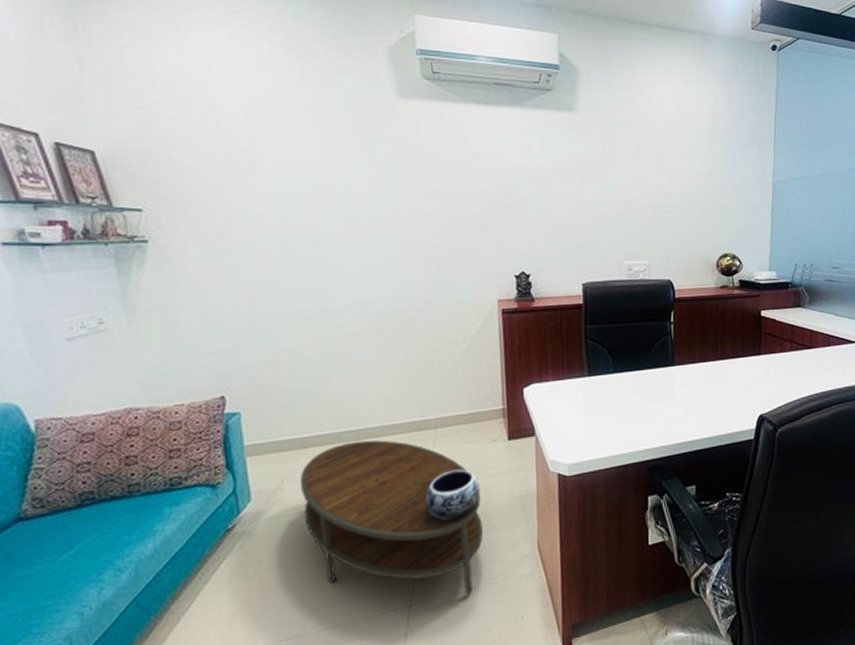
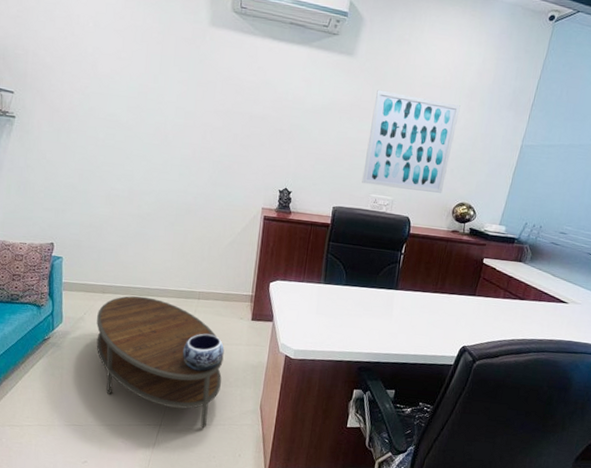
wall art: none [607,144,702,251] -> present [362,89,461,194]

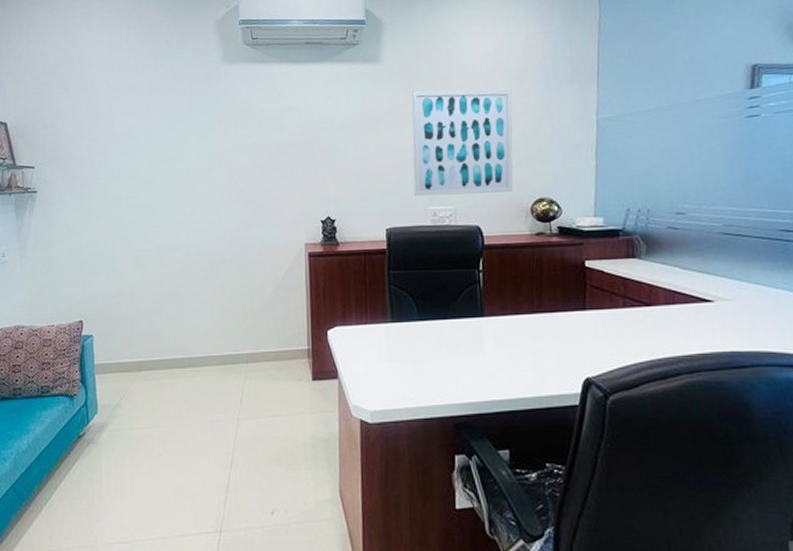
coffee table: present [96,296,224,429] -> none [135,368,287,531]
decorative bowl: present [182,333,224,372] -> none [236,404,286,454]

